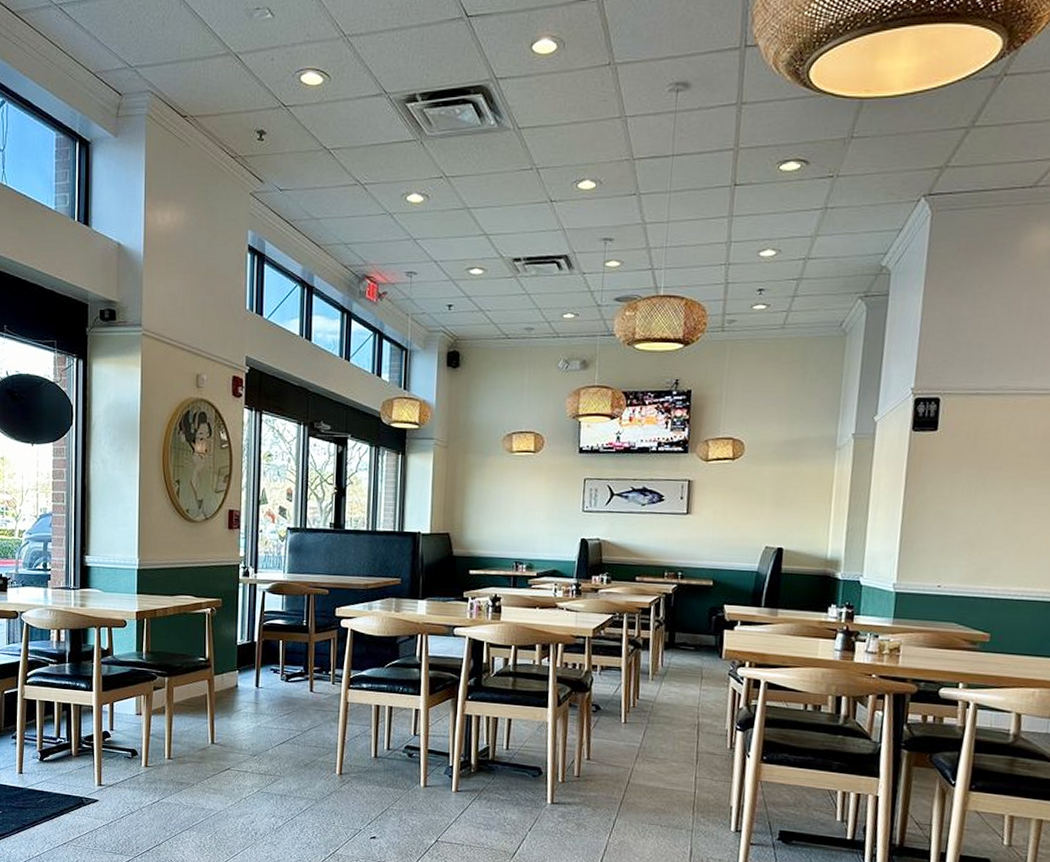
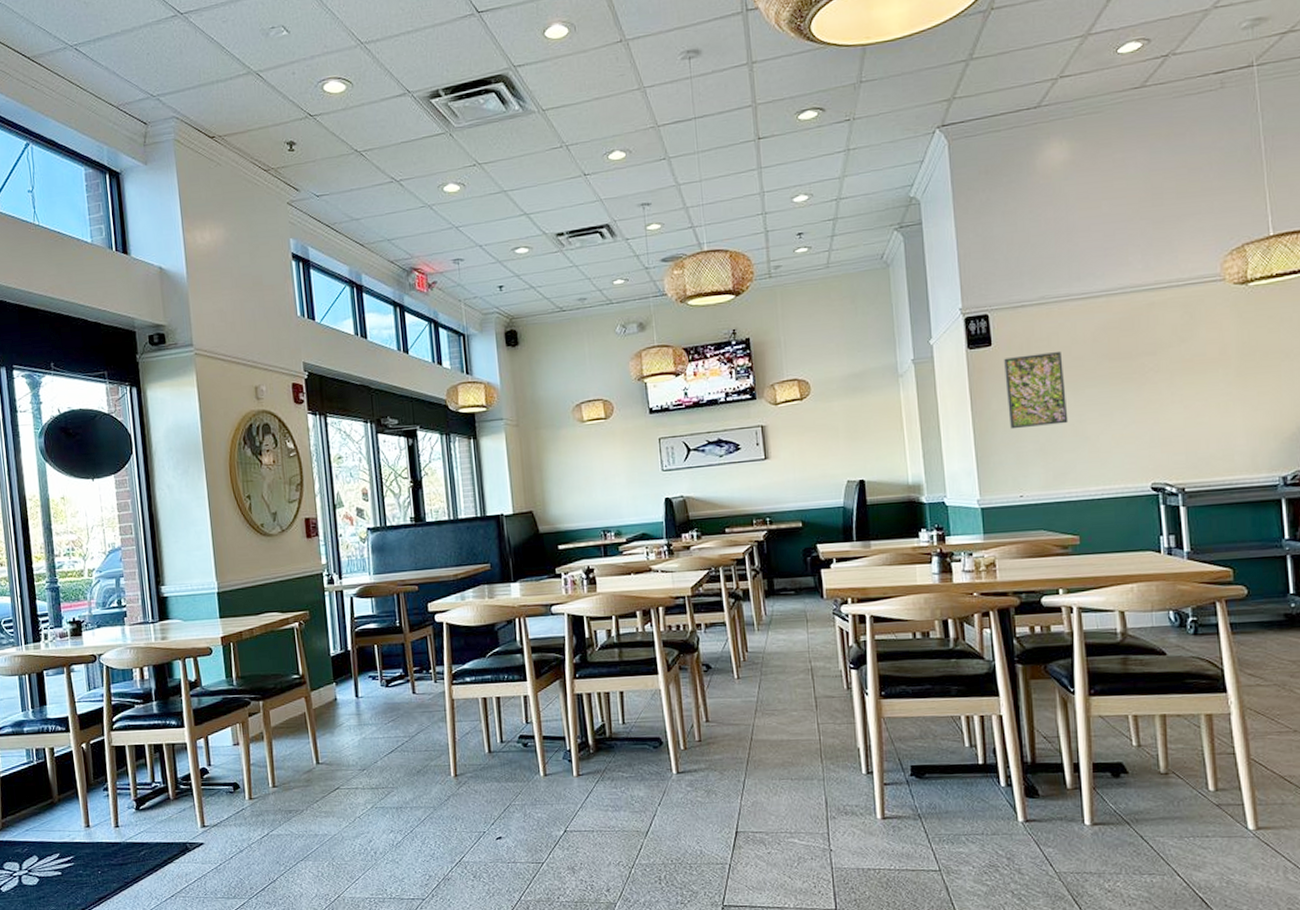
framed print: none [941,444,1009,520] -> present [1004,352,1069,430]

